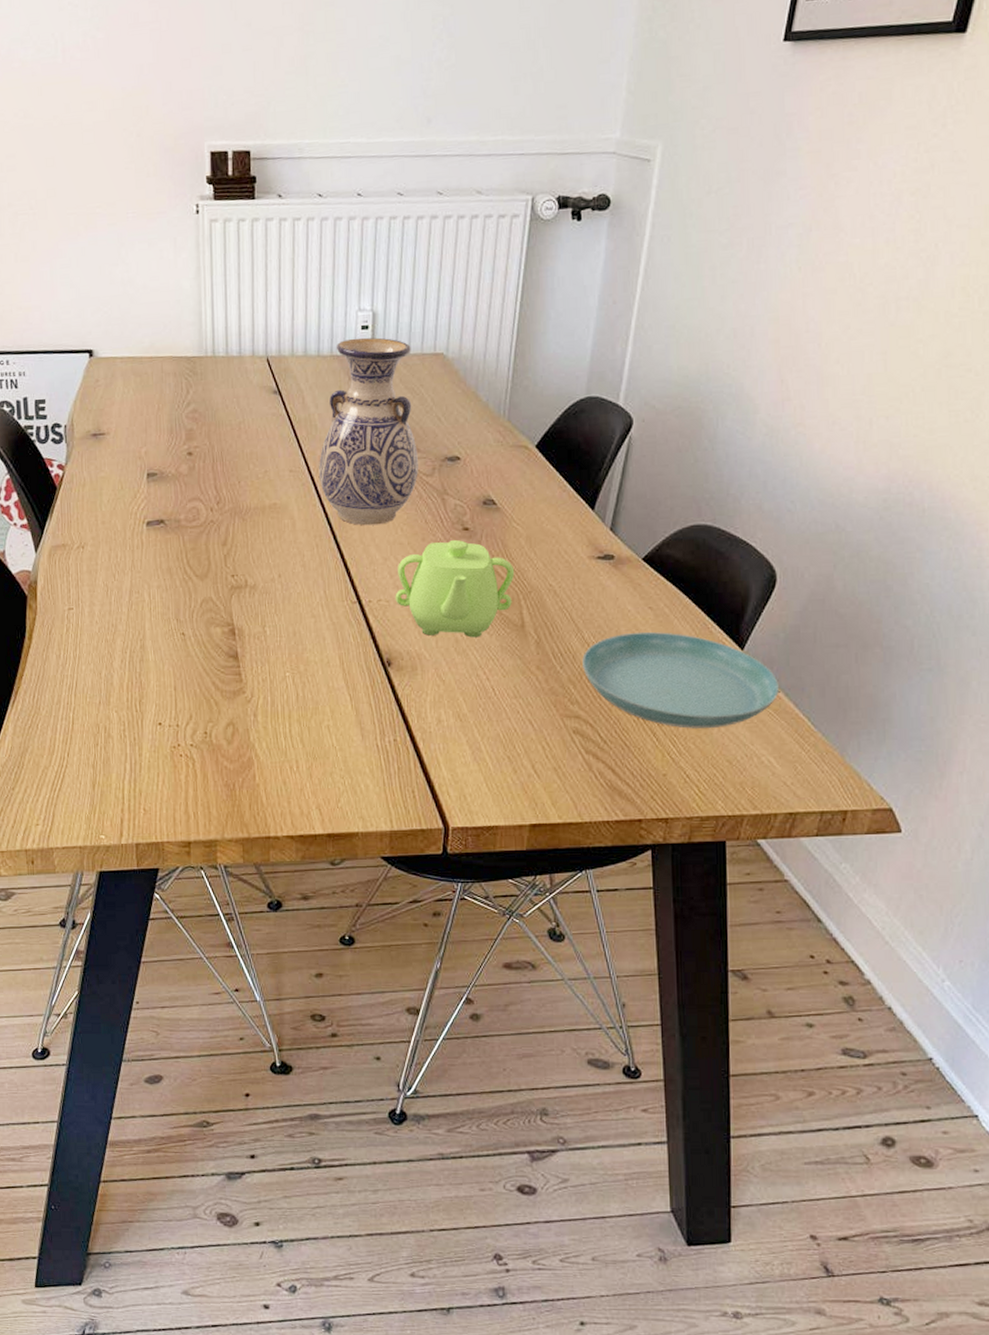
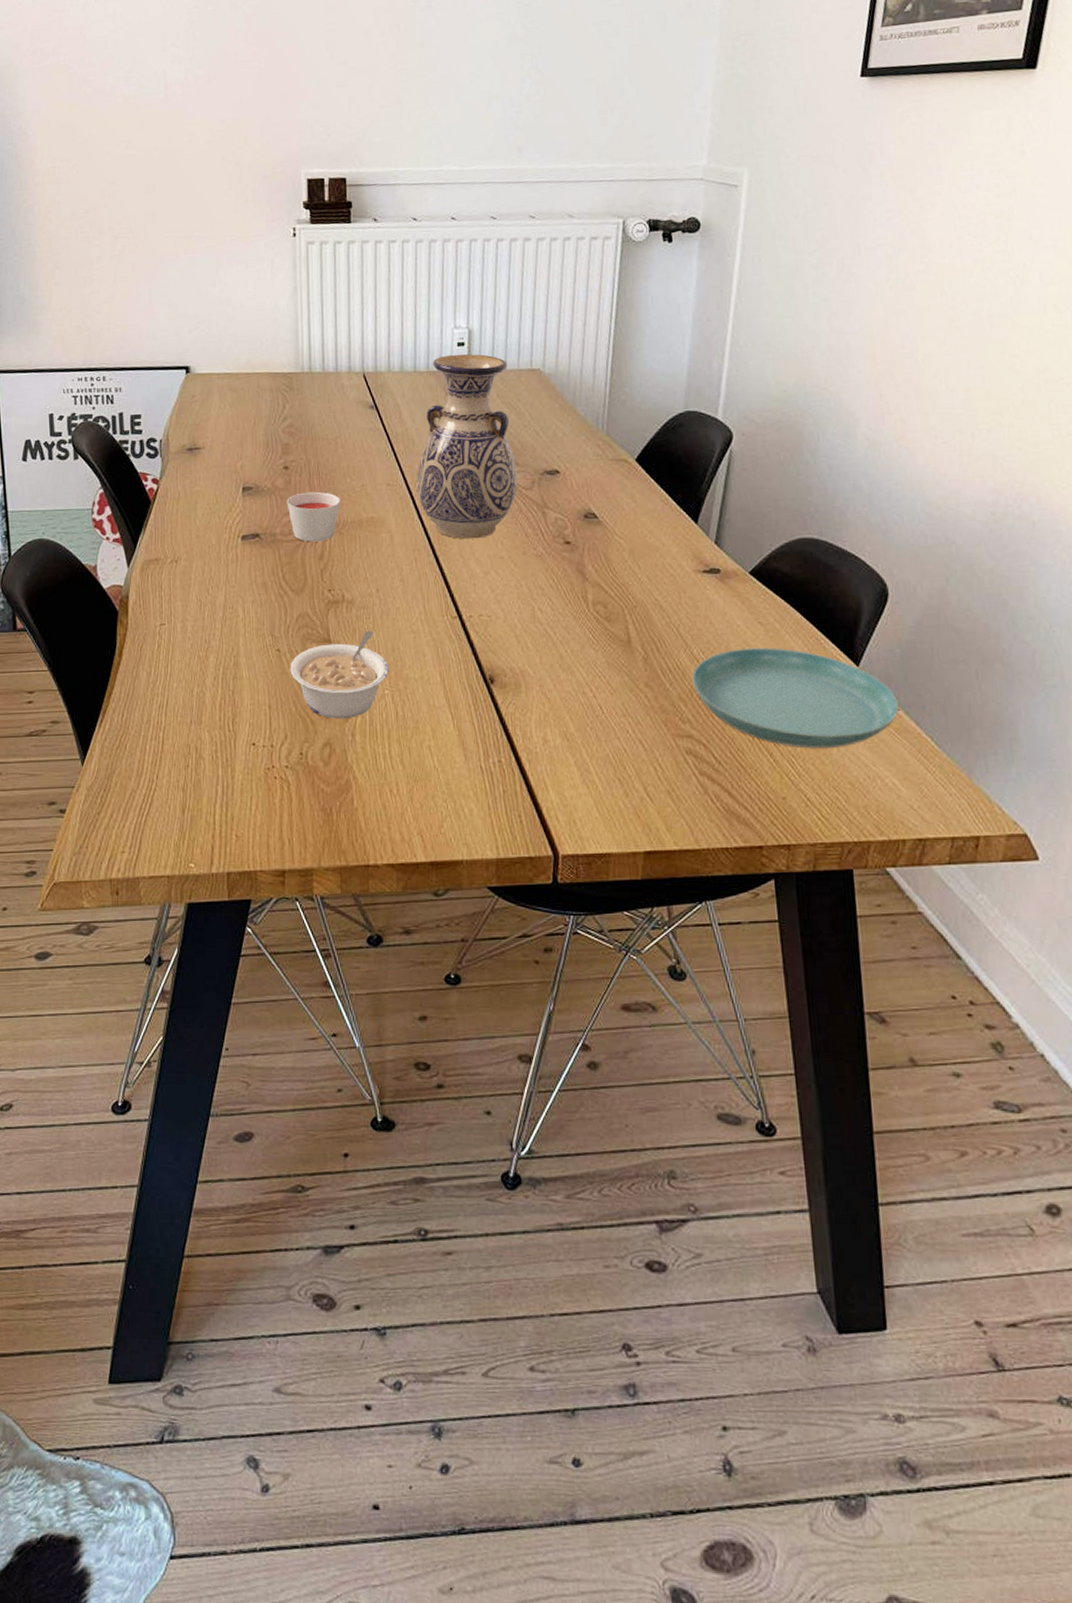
candle: none [190,477,244,528] -> present [286,491,341,542]
legume: none [194,615,290,701] -> present [290,631,389,720]
teapot: present [395,540,515,638] -> none [496,554,619,654]

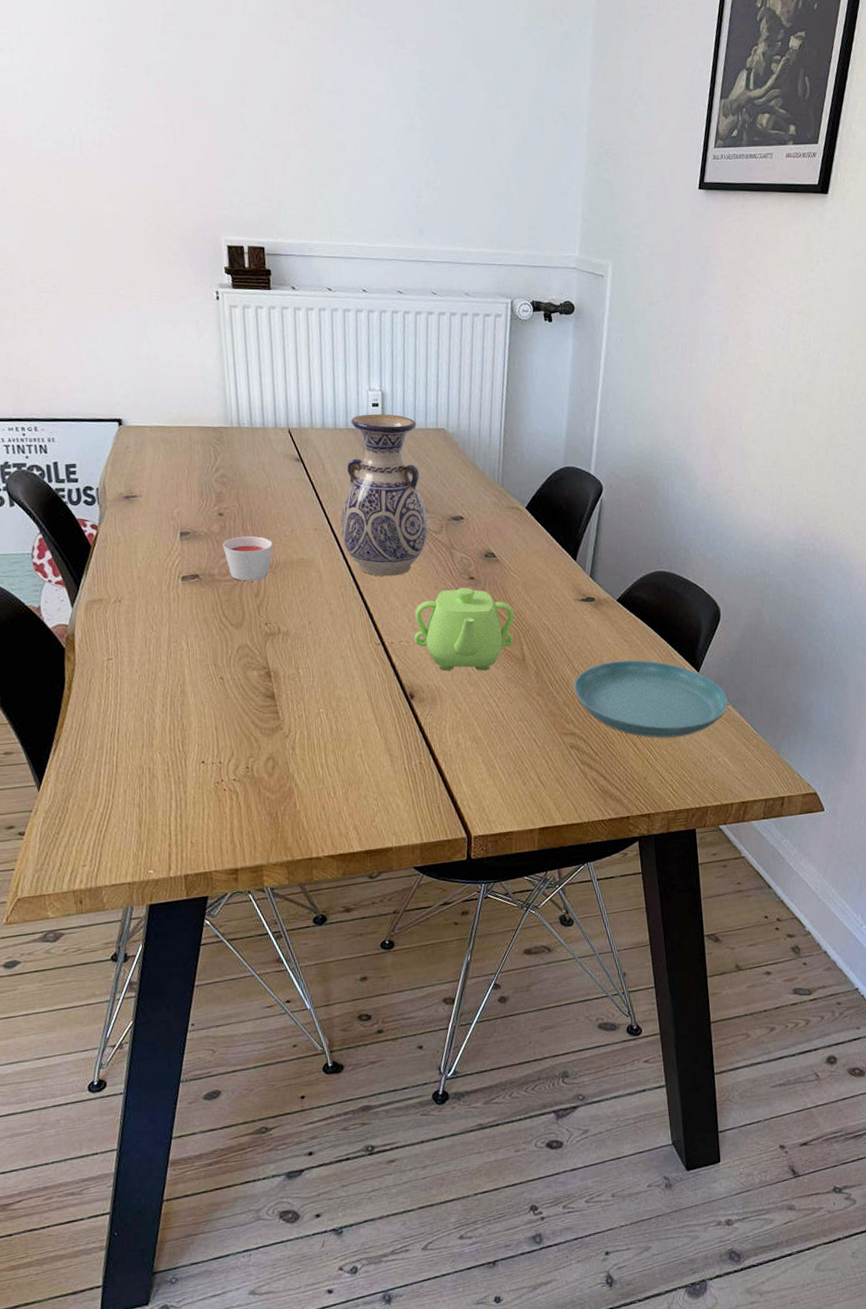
legume: present [290,631,389,720] -> none [233,658,323,736]
teapot: none [496,554,619,654] -> present [414,588,515,671]

